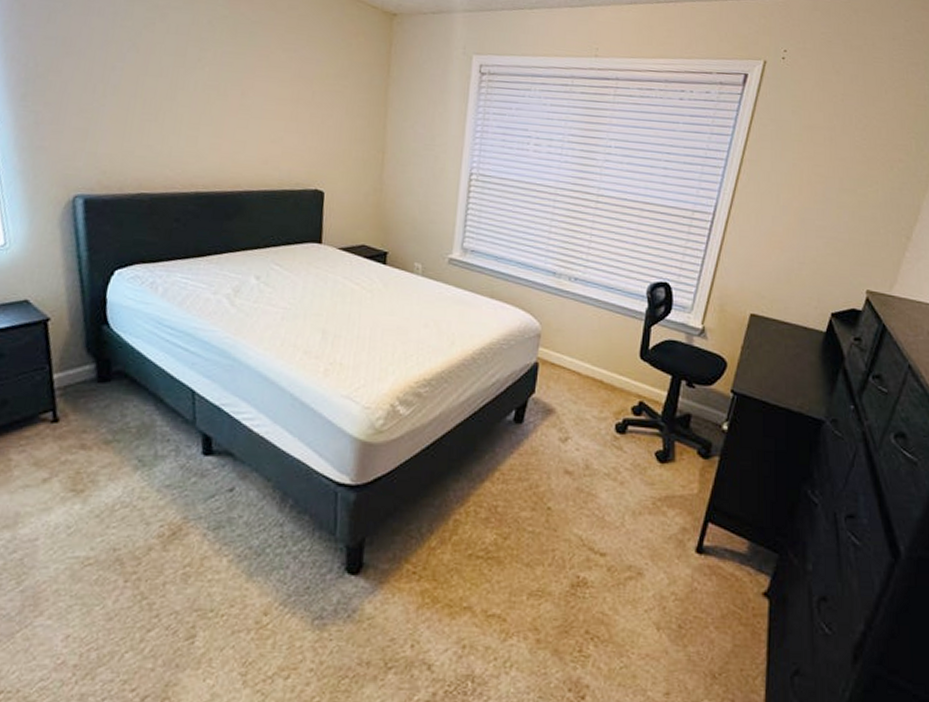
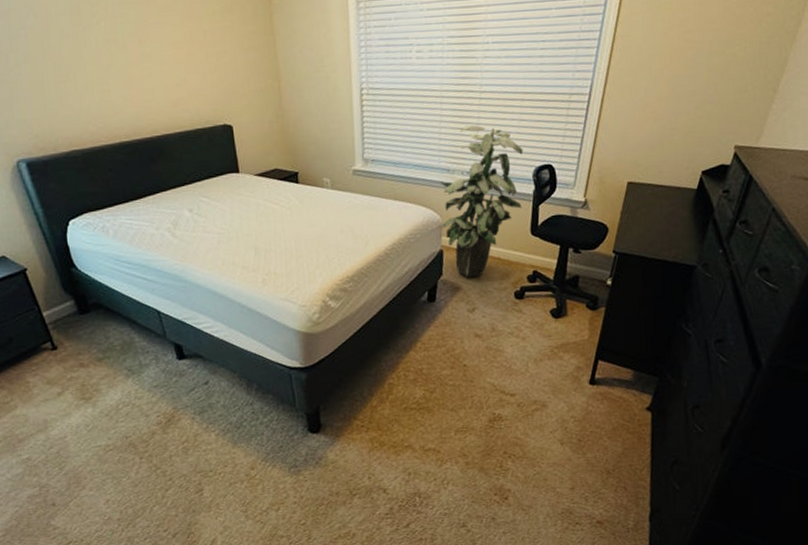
indoor plant: none [539,228,638,400] -> present [440,125,523,278]

